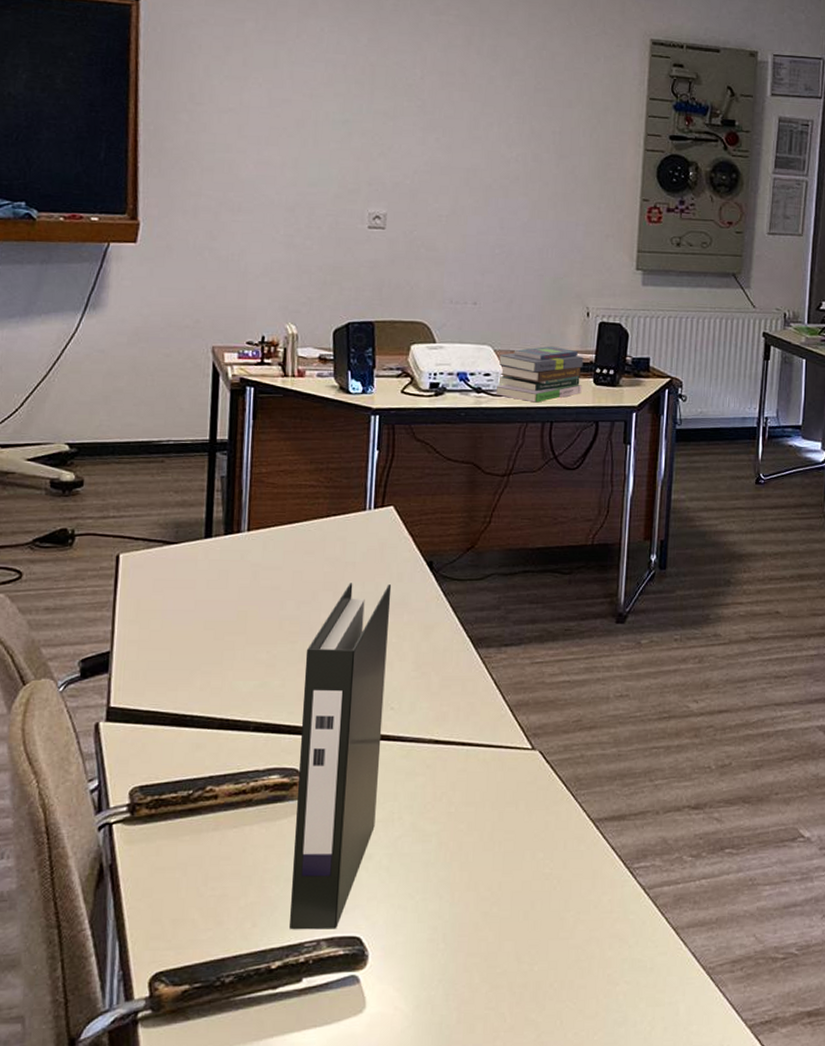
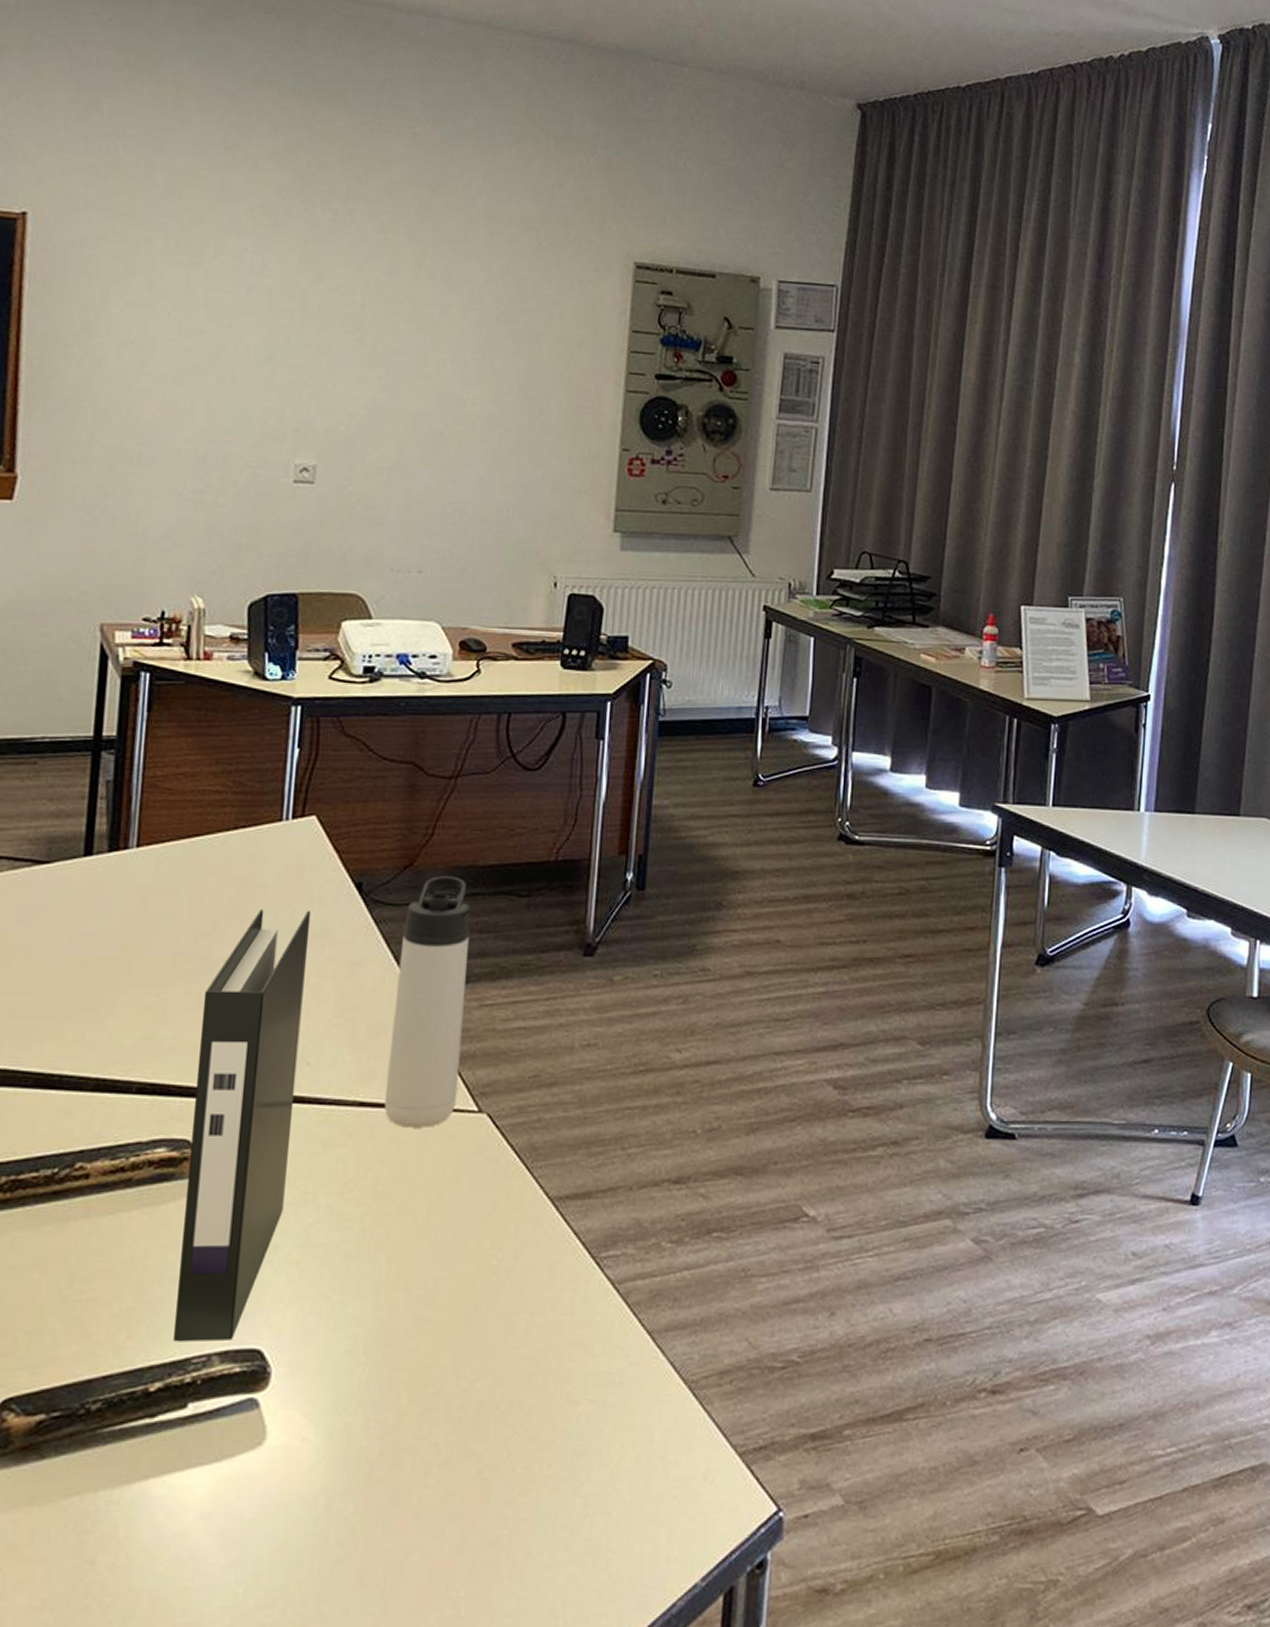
thermos bottle: none [454,557,522,761] -> present [384,876,471,1128]
books: present [495,346,584,403] -> none [442,622,549,690]

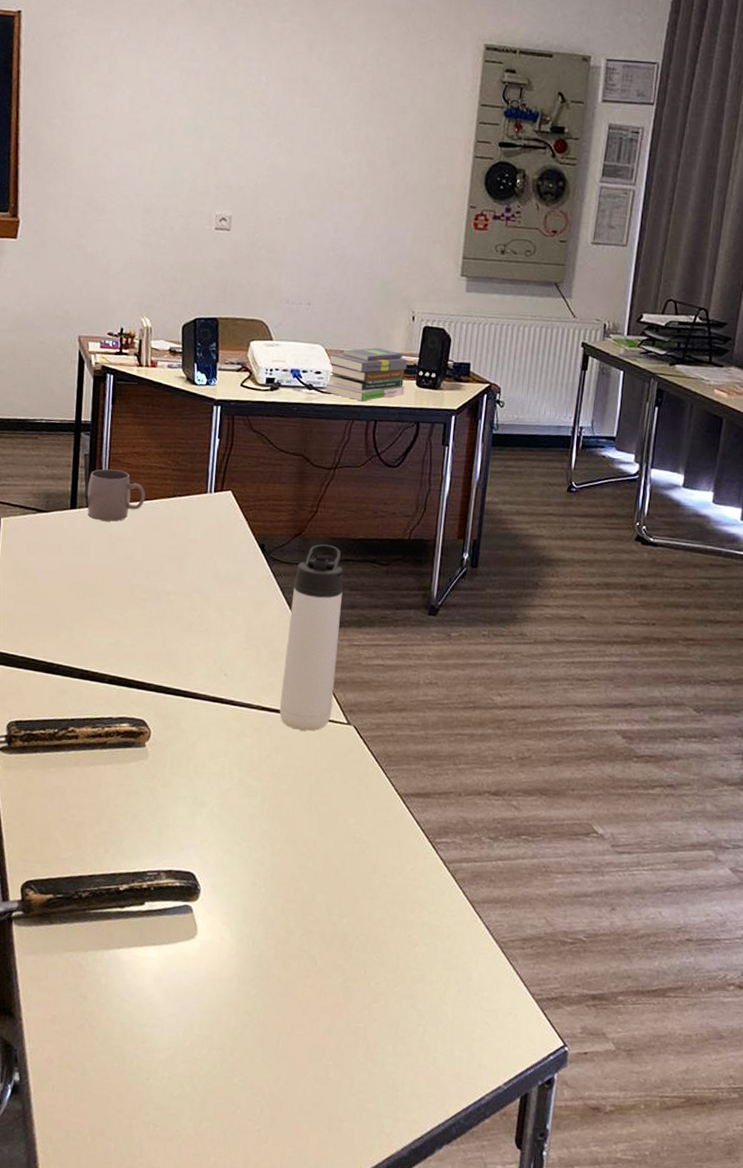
mug: none [108,798,195,869] -> present [87,469,146,522]
binder: present [174,909,312,1342] -> none [135,558,228,863]
books: none [442,622,549,690] -> present [325,347,408,402]

